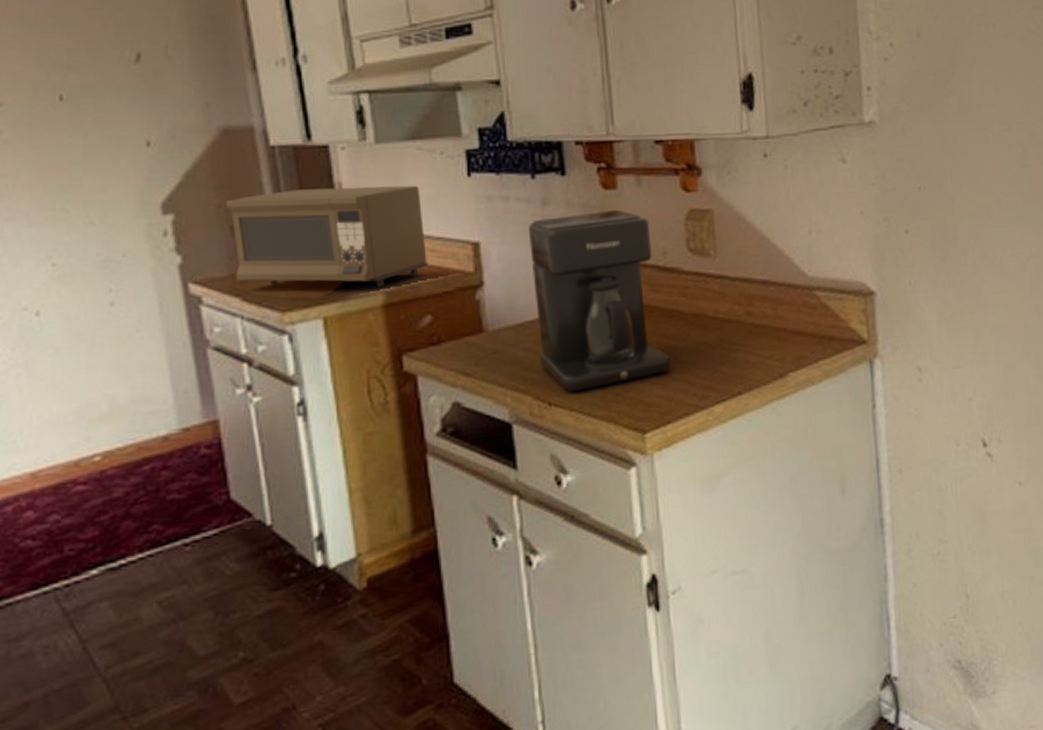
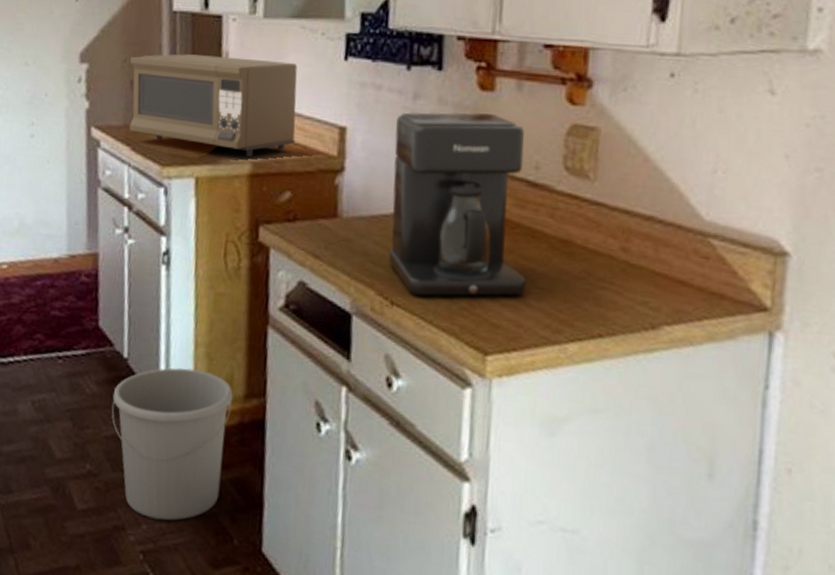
bucket: none [259,516,400,688] -> present [111,367,233,521]

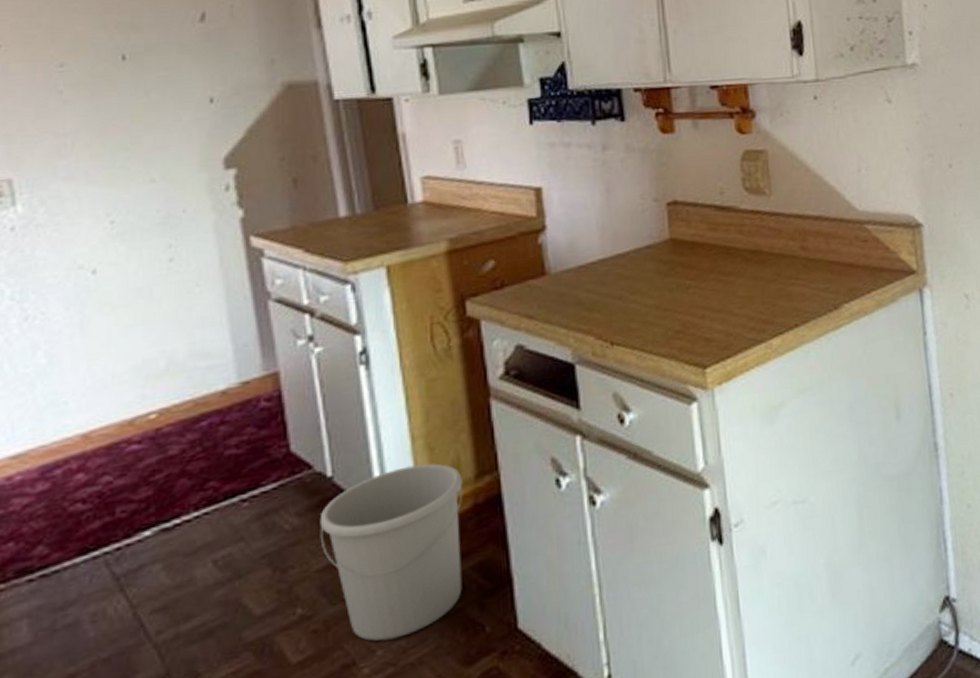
microwave: present [129,54,298,156] -> none [290,134,492,237]
coffee maker: present [389,112,527,296] -> none [588,153,730,331]

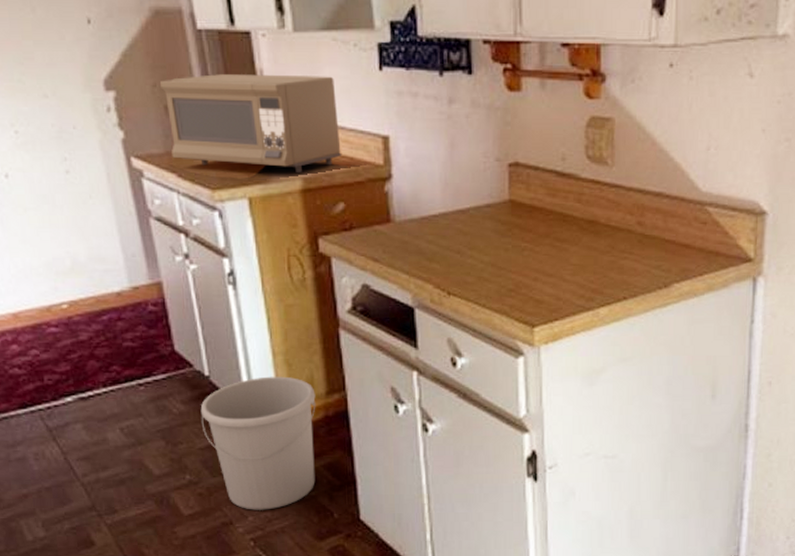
microwave: none [290,134,492,237] -> present [160,74,342,172]

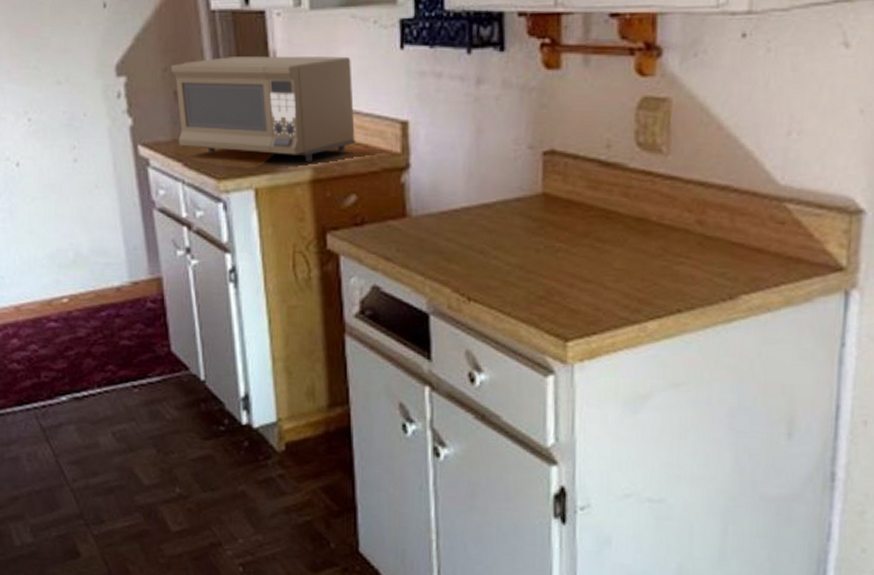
bucket: present [200,376,316,510] -> none [194,384,316,533]

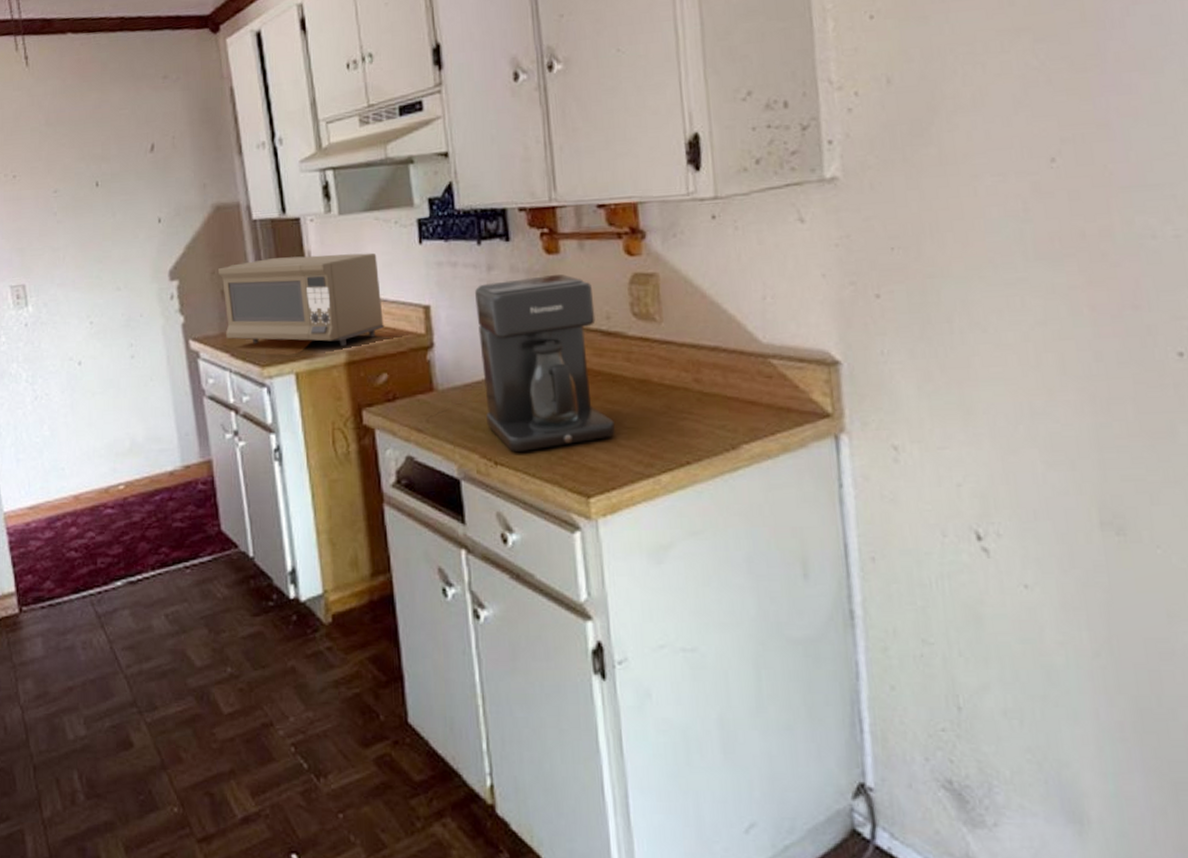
coffee maker: none [459,94,604,289] -> present [474,274,616,453]

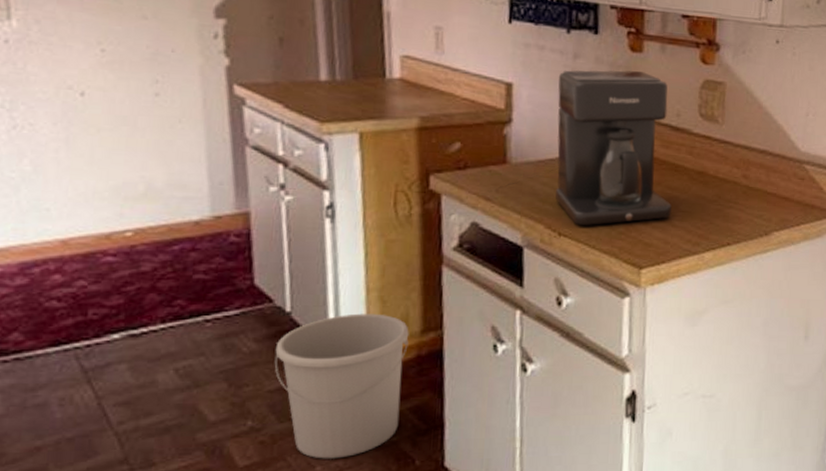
microwave: present [218,252,385,346] -> none [278,12,464,111]
bucket: none [244,557,360,710] -> present [274,313,409,459]

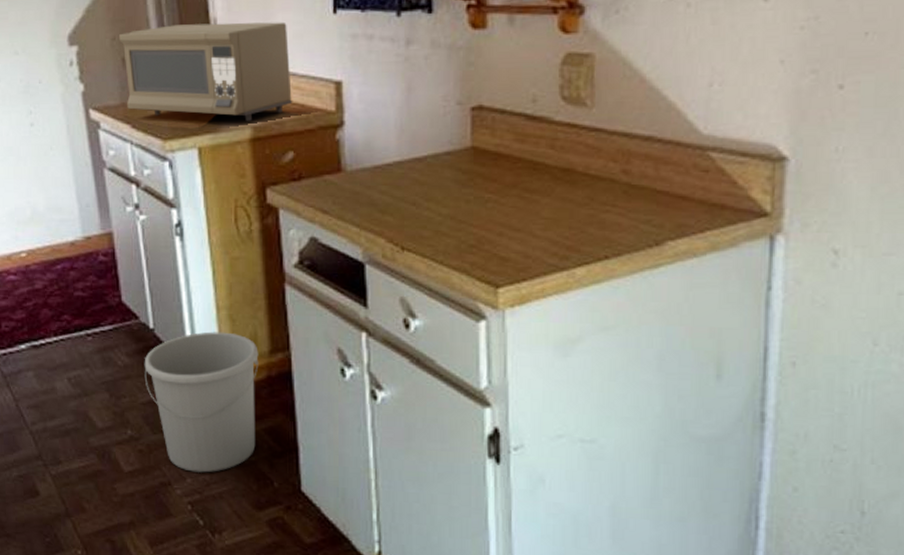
microwave: none [278,12,464,111] -> present [119,22,293,121]
coffee maker: present [555,70,672,226] -> none [390,52,532,239]

